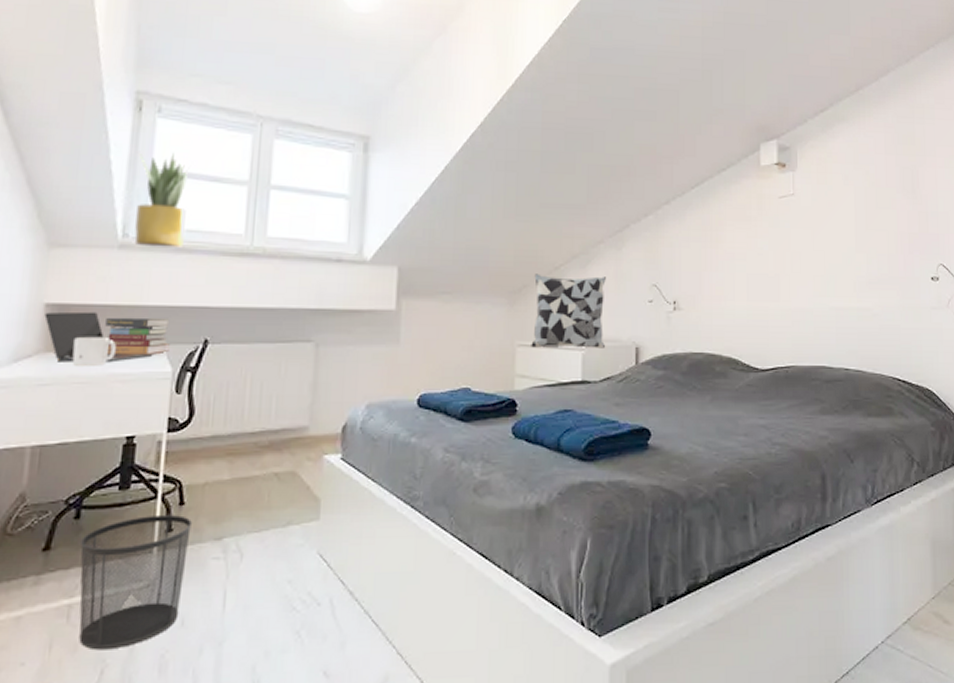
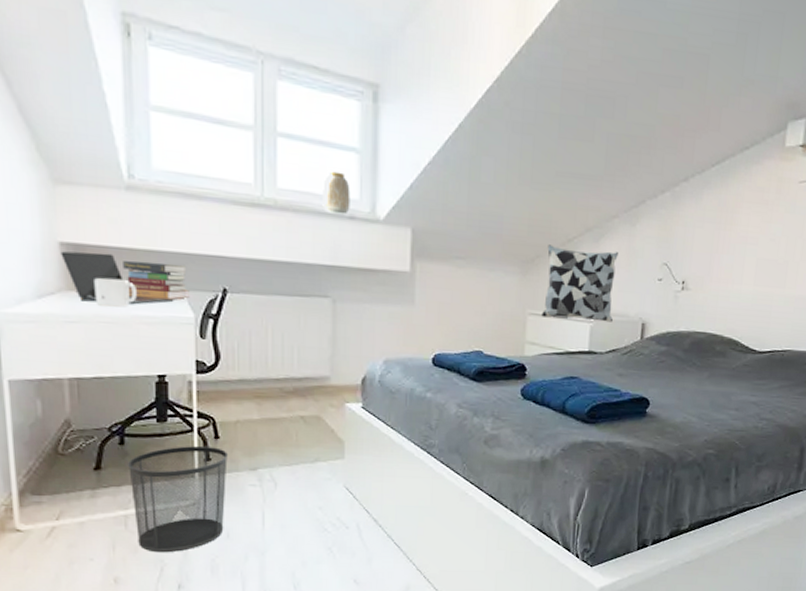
planter: present [134,154,195,248] -> none [134,87,195,193]
vase: none [310,217,339,258] -> present [322,171,351,215]

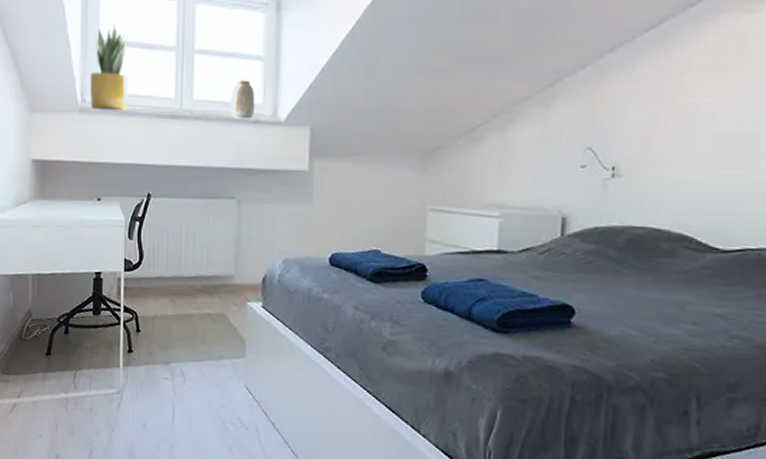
laptop: present [60,251,174,305] -> none [32,166,110,211]
mug: present [94,277,137,308] -> none [53,187,83,214]
books: present [123,260,189,300] -> none [74,172,122,205]
waste bin: present [128,446,229,553] -> none [70,337,147,437]
planter: none [134,87,195,193] -> present [88,24,132,111]
pillow: present [541,244,618,322] -> none [443,135,530,217]

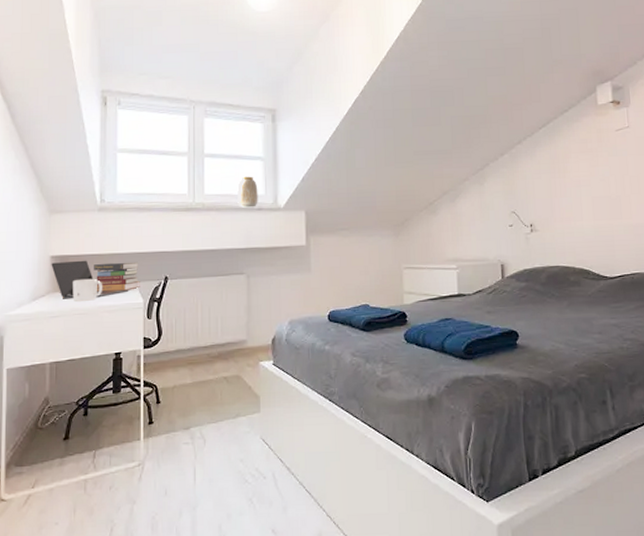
laptop: none [32,166,110,211] -> present [51,260,129,299]
mug: none [53,187,83,214] -> present [73,278,102,303]
books: none [74,172,122,205] -> present [94,261,140,292]
planter: present [88,24,132,111] -> none [107,136,148,209]

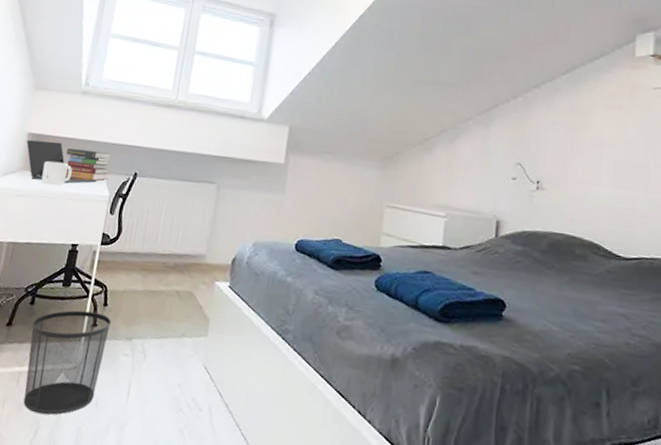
waste bin: none [90,411,168,514] -> present [23,310,112,415]
vase: present [237,176,258,208] -> none [220,80,244,115]

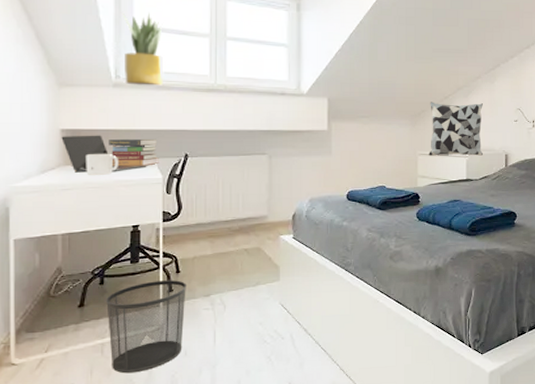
planter: none [93,21,142,97] -> present [122,13,167,86]
pillow: none [398,143,472,218] -> present [429,102,483,156]

